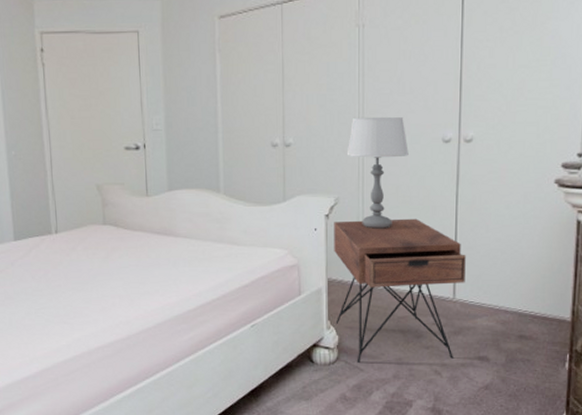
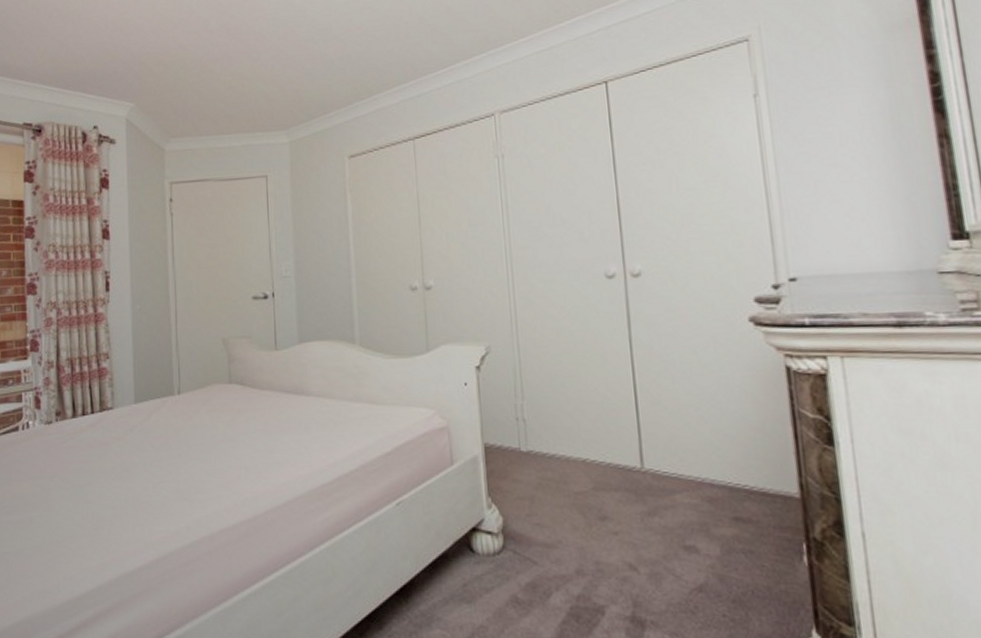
nightstand: present [334,218,466,364] -> none [486,368,654,554]
table lamp: present [346,116,409,229] -> none [495,251,567,382]

